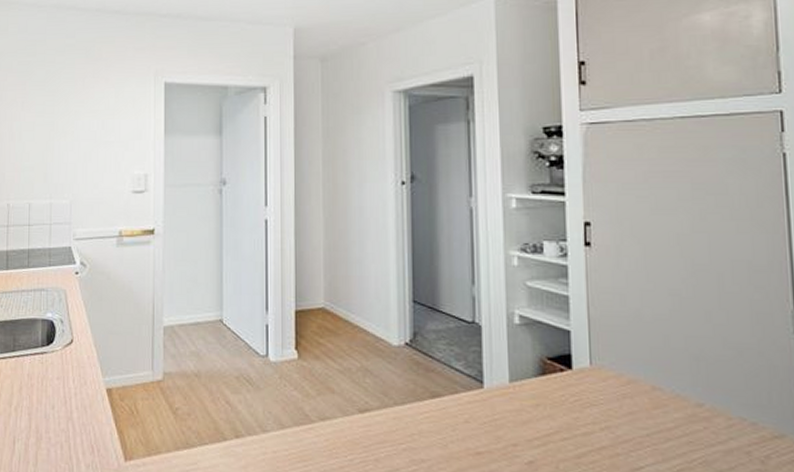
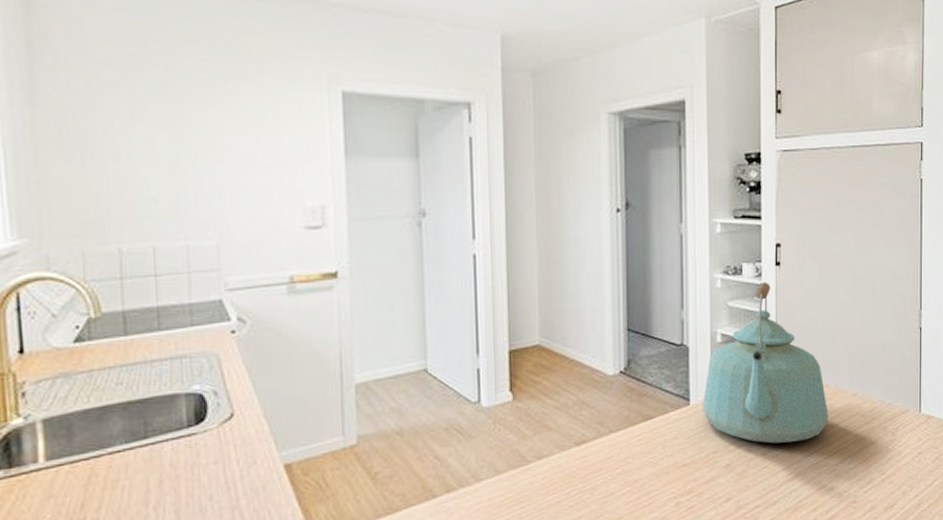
kettle: none [498,262,664,450] -> present [702,281,829,444]

